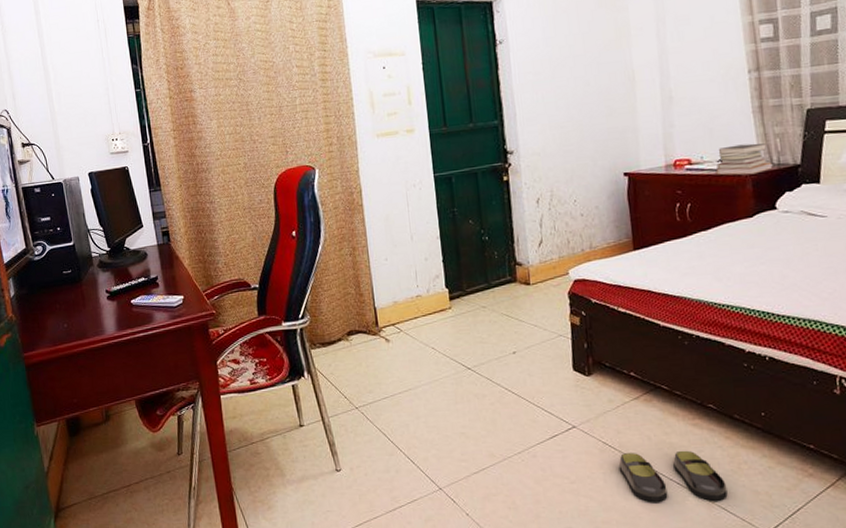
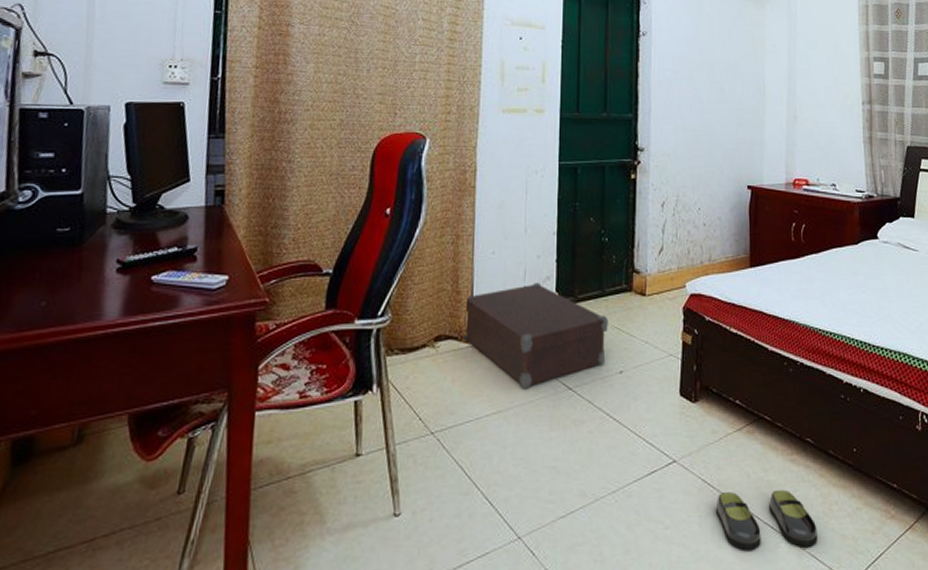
suitcase: none [366,280,499,371] -> present [462,282,608,389]
books: present [715,143,773,175] -> none [829,171,877,202]

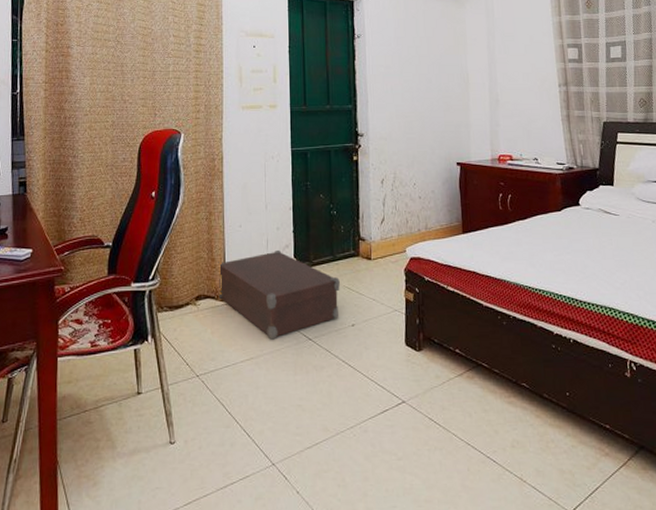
slippers: present [715,489,818,552] -> none [442,428,537,482]

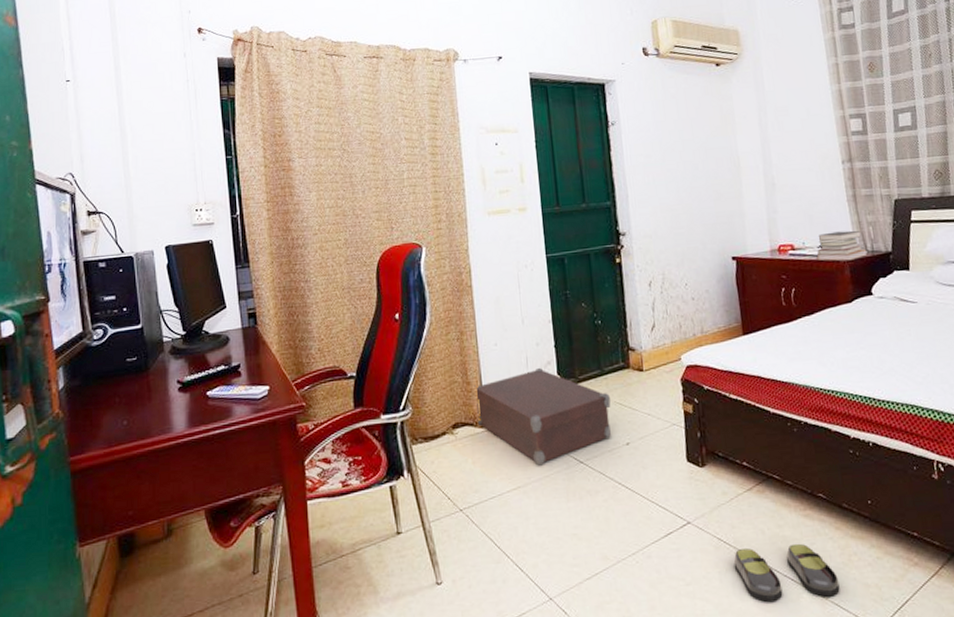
slippers: none [442,428,537,482] -> present [733,543,840,603]
books: none [532,146,577,174] -> present [816,230,868,261]

